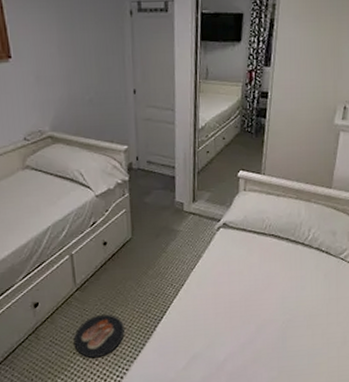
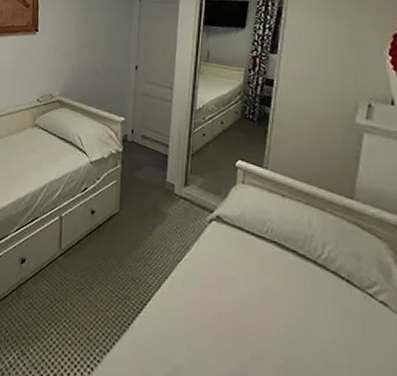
slippers: present [73,314,125,358] -> none [50,287,101,337]

